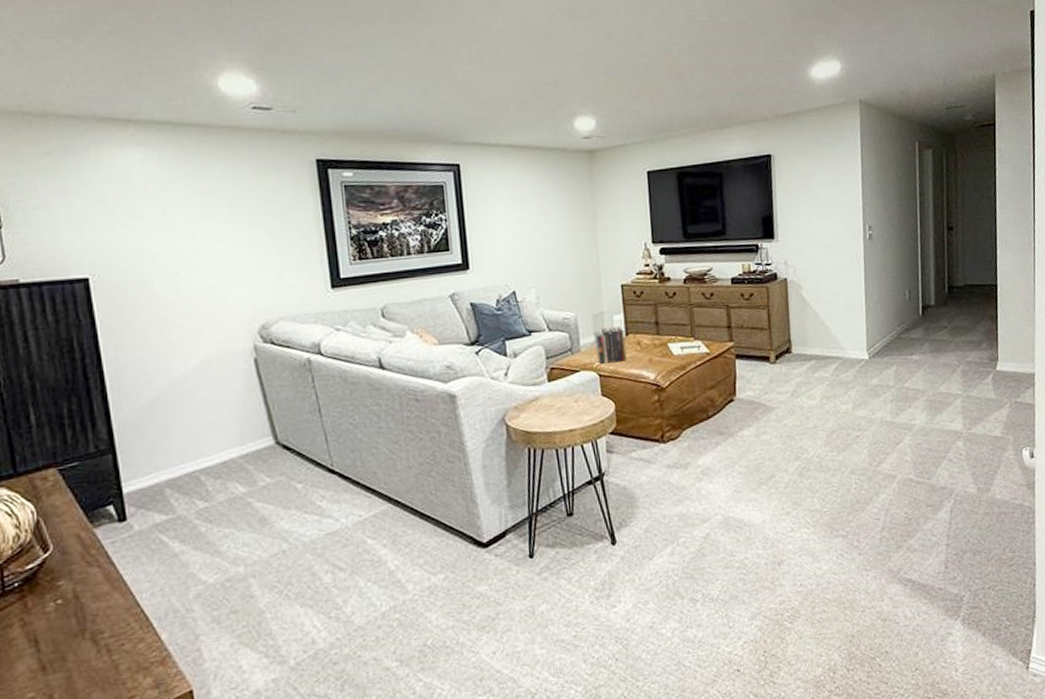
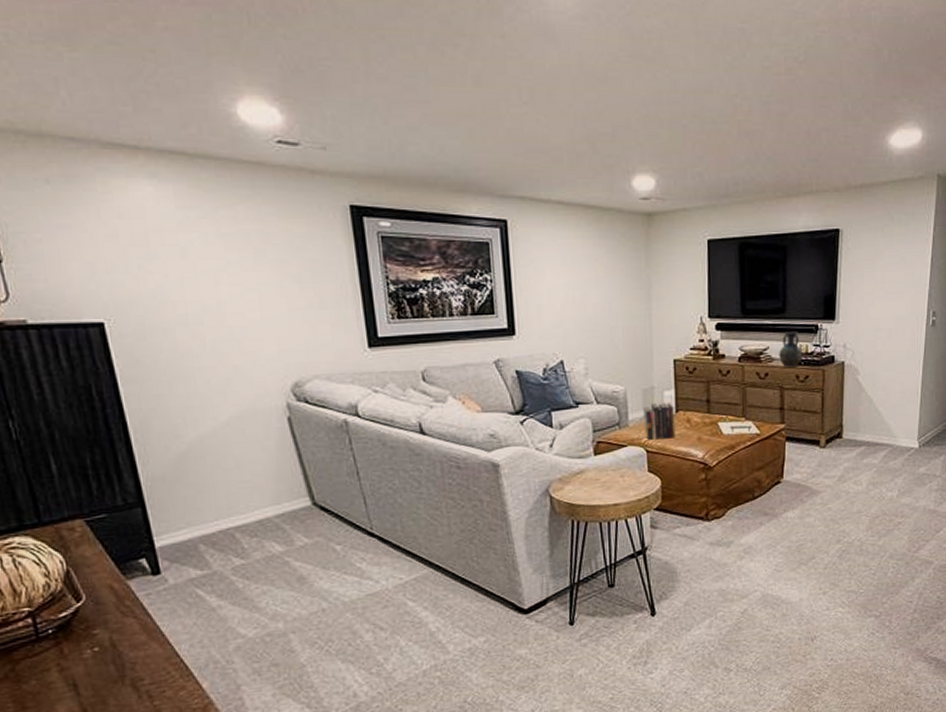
vase: none [722,252,745,287] -> present [779,331,802,367]

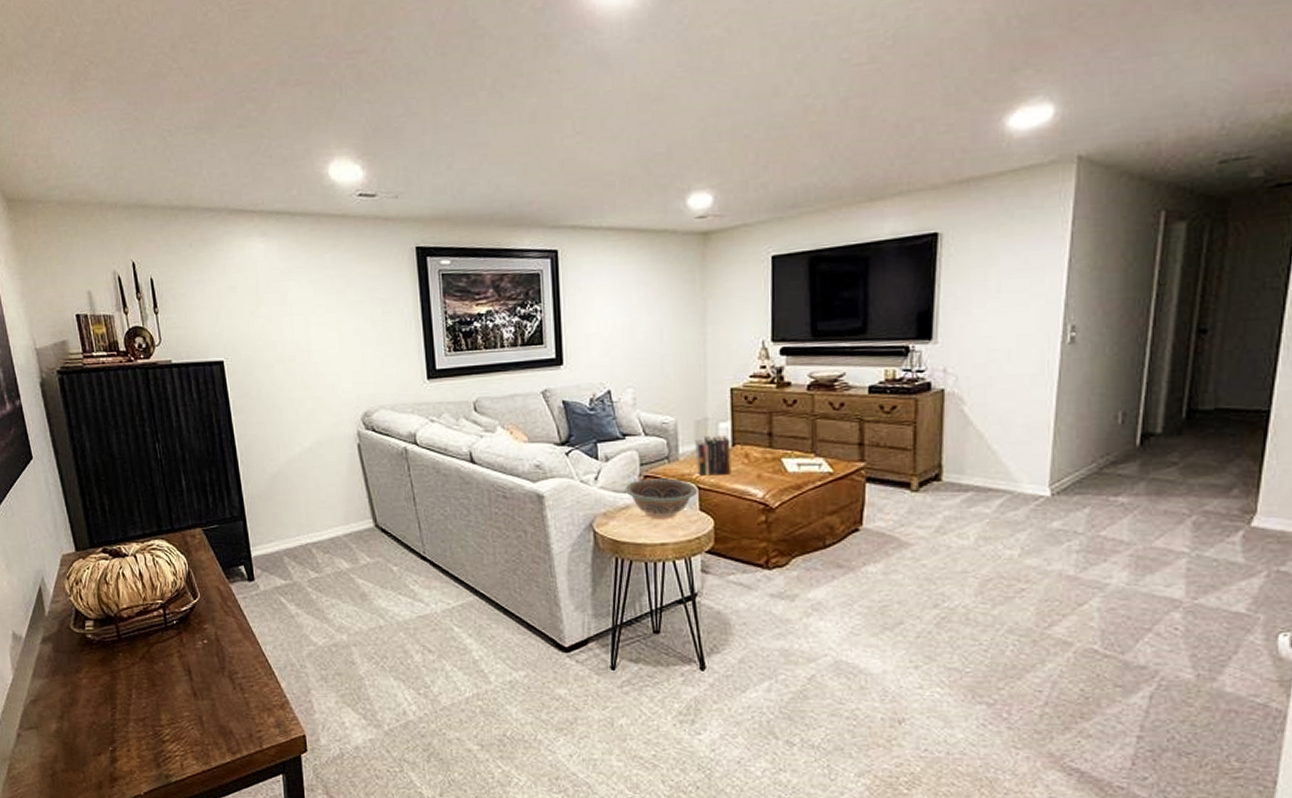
decorative bowl: none [578,443,647,483] -> present [624,478,698,520]
vase: present [779,331,802,367] -> none [858,355,888,396]

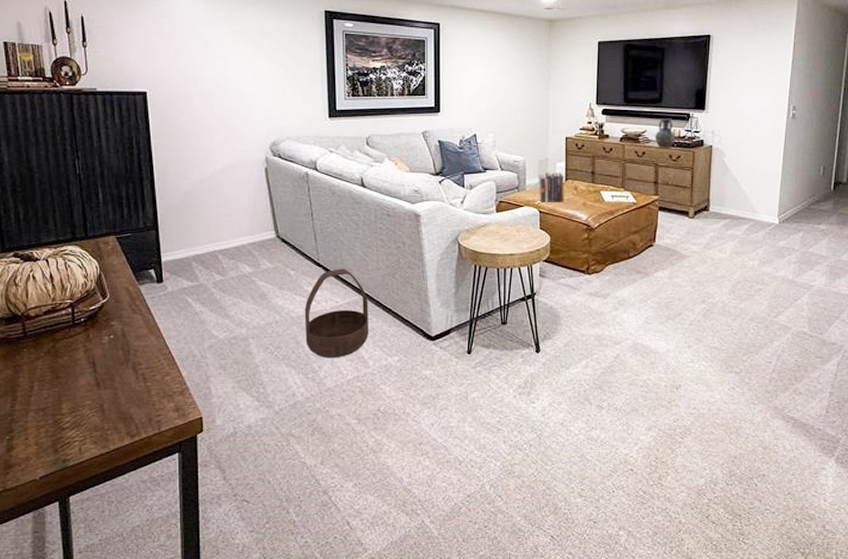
basket: none [411,563,488,671] -> present [304,268,368,358]
decorative bowl: present [624,478,698,520] -> none [484,203,539,236]
vase: none [858,355,888,396] -> present [655,118,675,148]

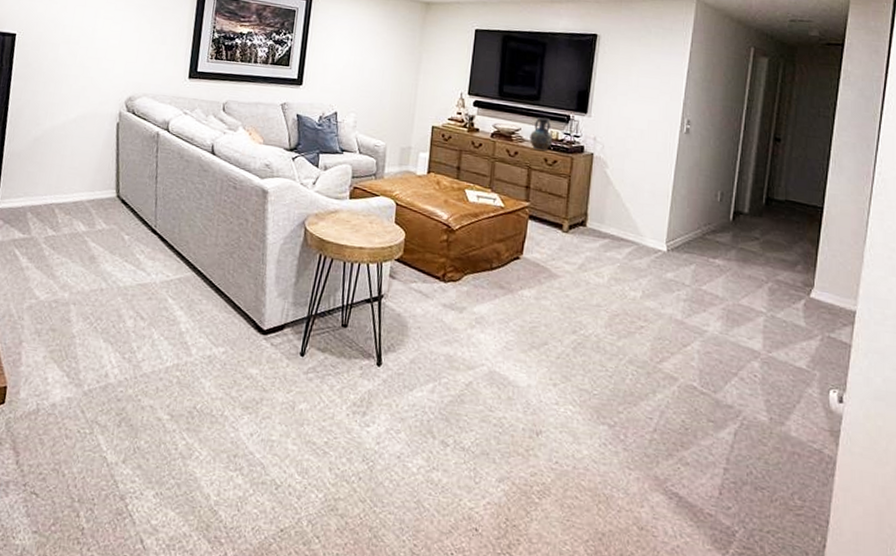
basket: present [304,268,368,358] -> none [128,239,201,340]
books: present [538,171,564,203] -> none [396,162,427,197]

